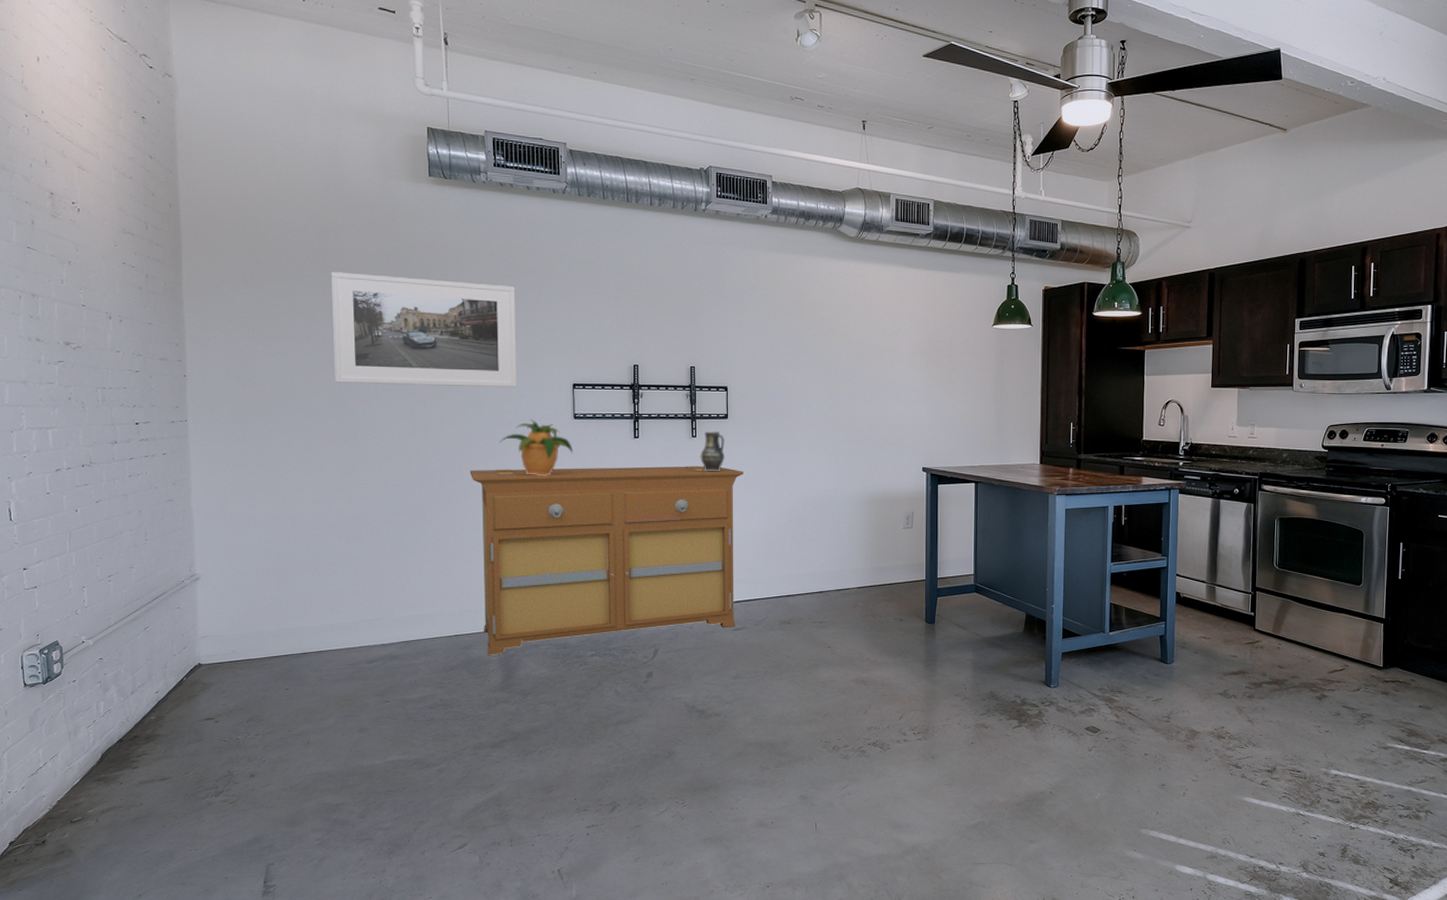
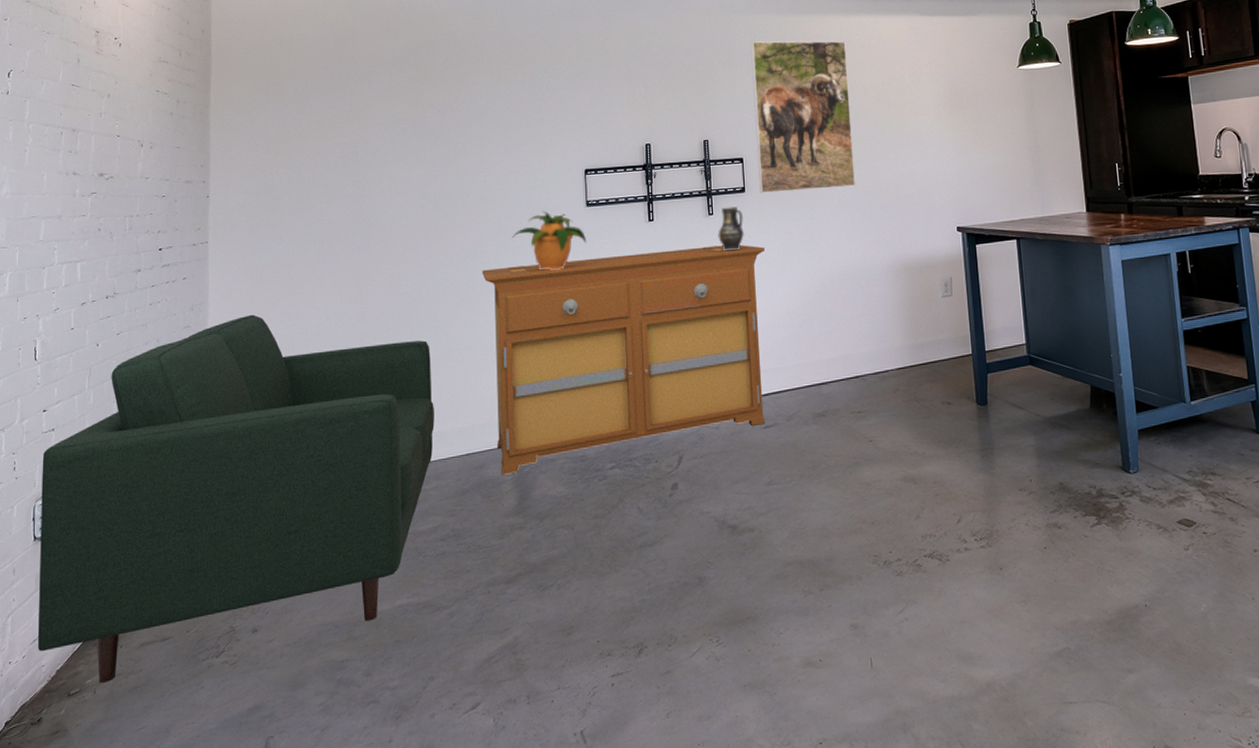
sofa: none [26,494,423,814] -> present [37,314,435,684]
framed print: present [331,272,518,388] -> none [349,75,529,190]
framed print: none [741,276,833,423] -> present [750,40,855,193]

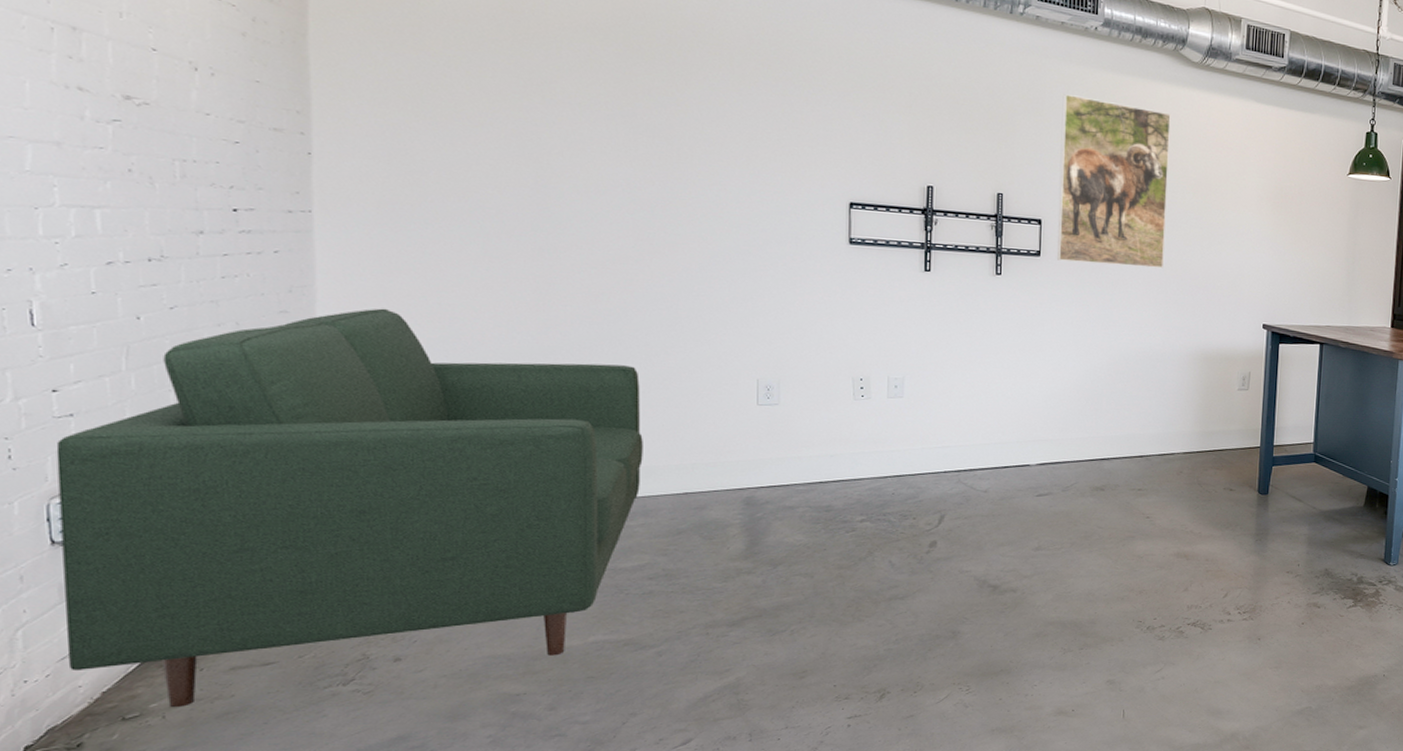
sideboard: present [482,245,766,475] -> none [710,296,1056,518]
potted plant: present [512,210,586,270] -> none [752,240,846,309]
vase: present [718,206,745,250] -> none [1005,269,1036,315]

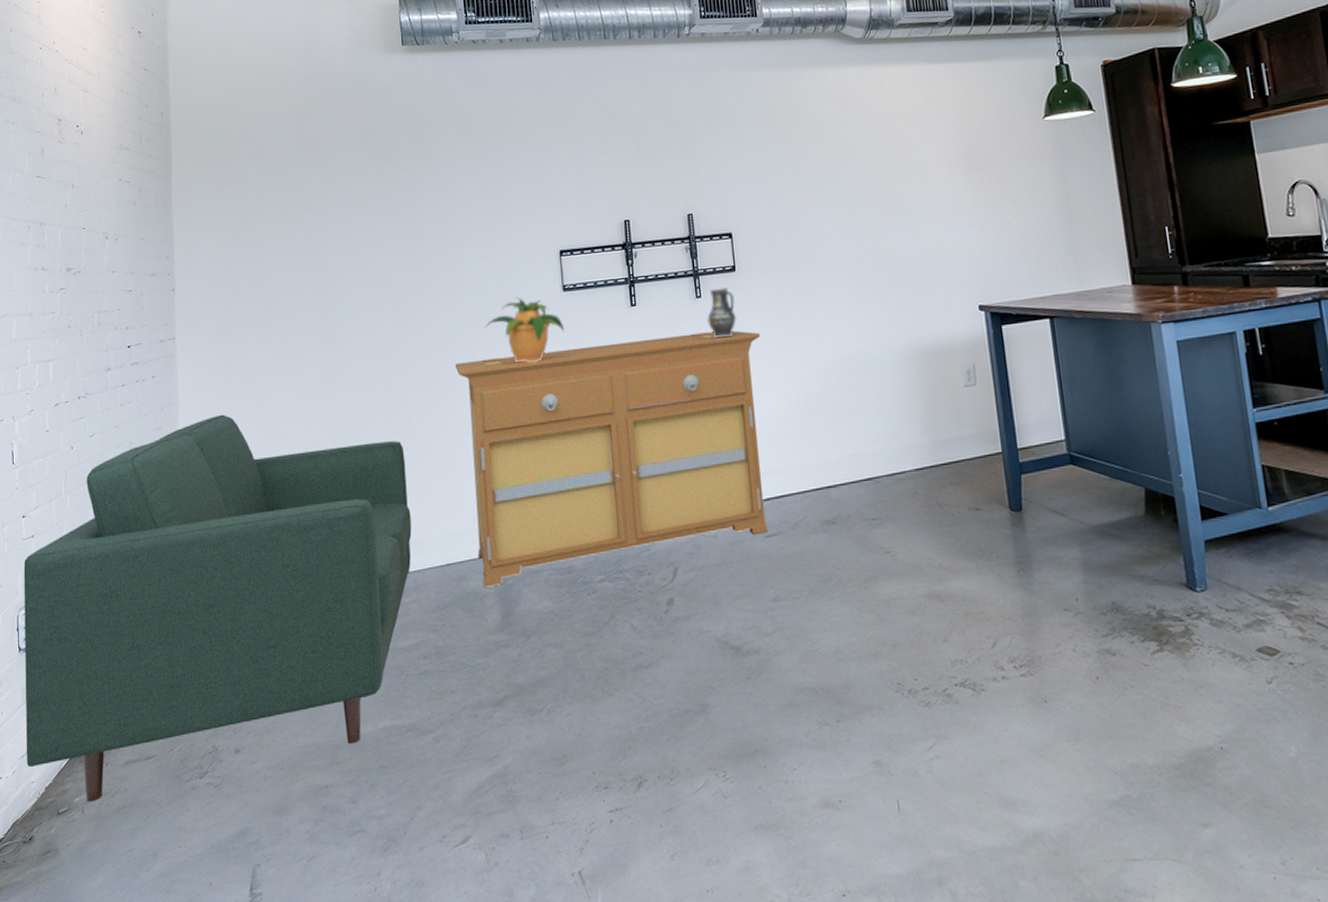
sideboard: none [710,296,1056,518] -> present [455,330,768,587]
potted plant: none [752,240,846,309] -> present [485,297,564,363]
vase: none [1005,269,1036,315] -> present [707,287,737,337]
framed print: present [1057,94,1171,269] -> none [735,96,860,272]

